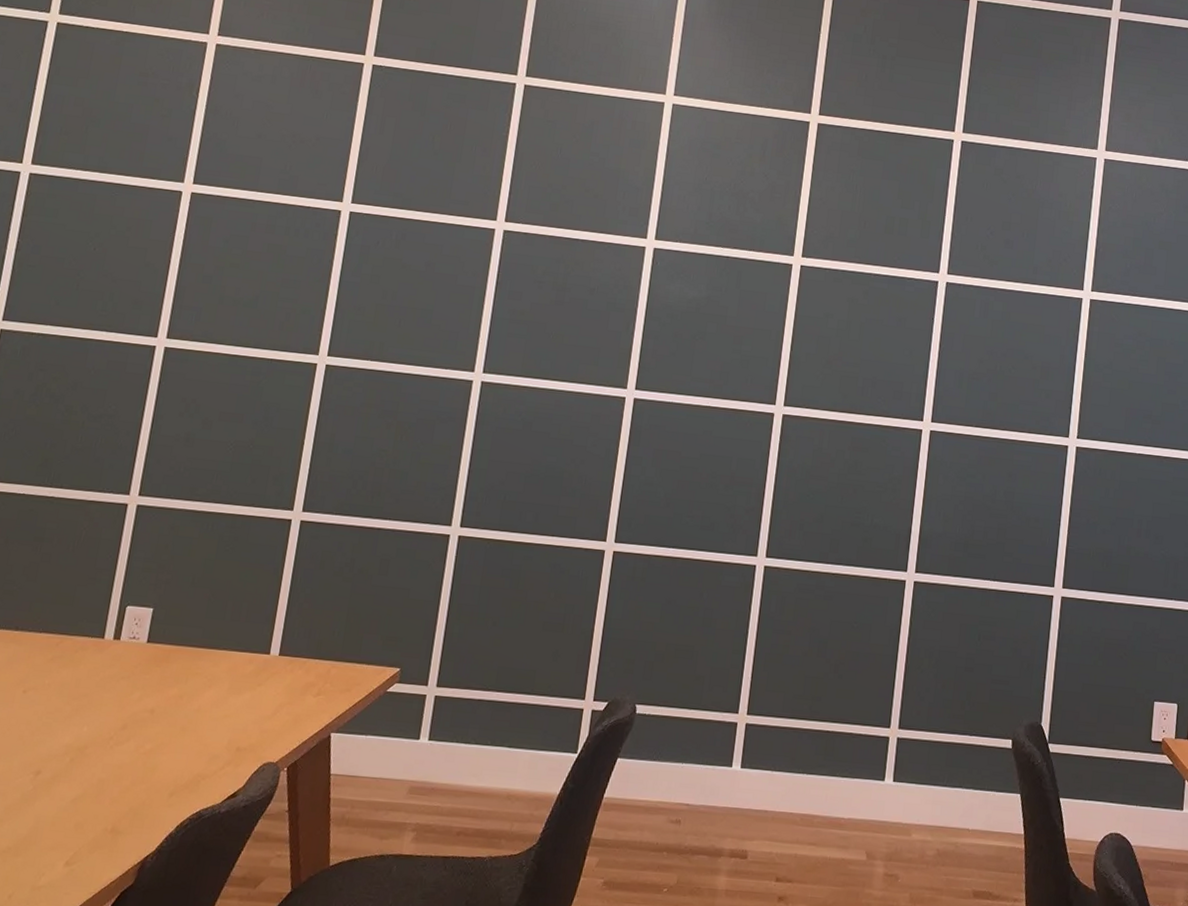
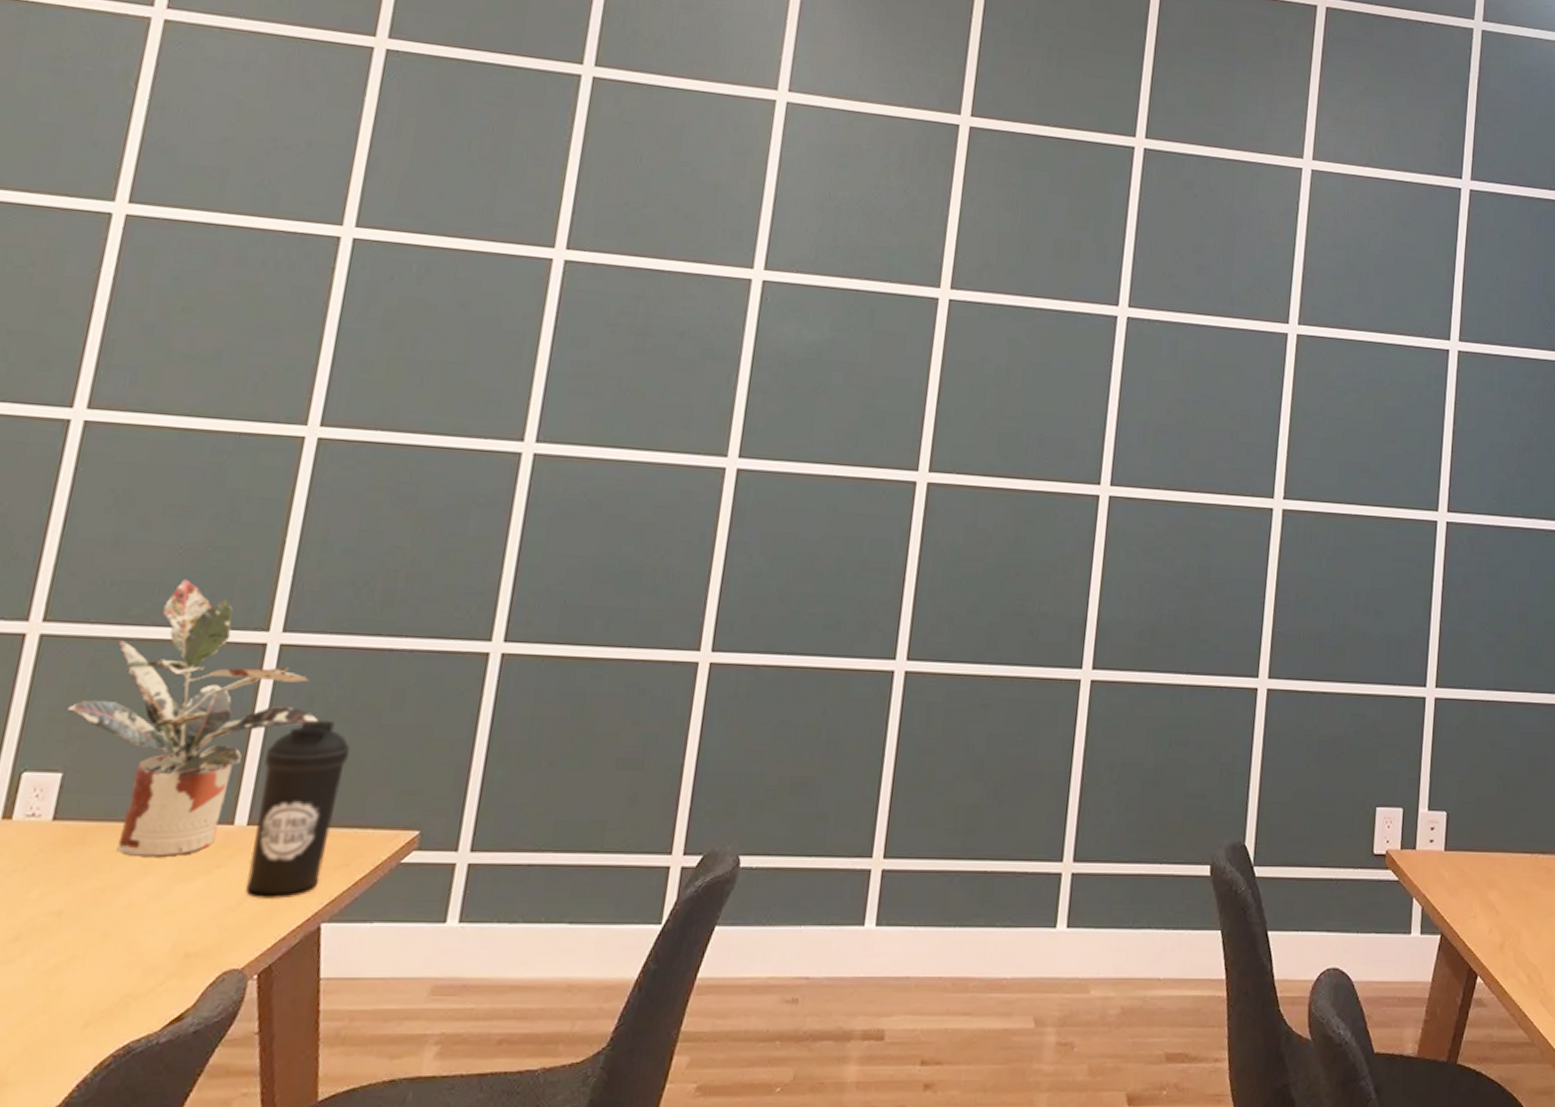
potted plant: none [154,468,328,676] -> present [65,579,318,858]
water bottle: none [278,579,350,713] -> present [245,719,350,901]

